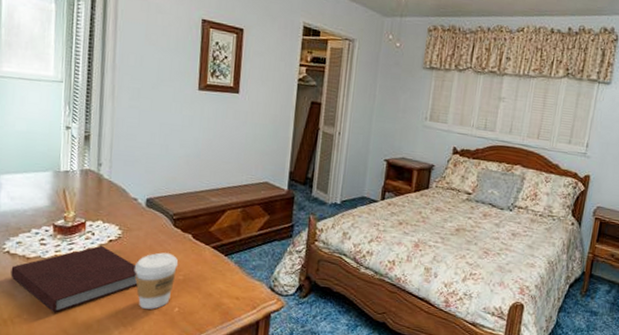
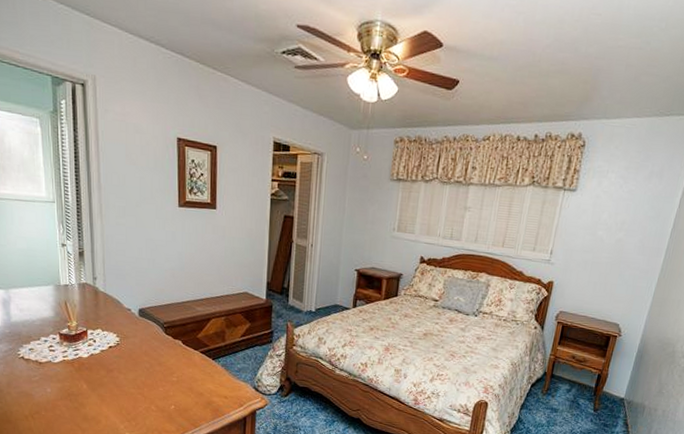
notebook: present [10,245,138,313] -> none [27,351,137,410]
coffee cup: present [134,252,179,309] -> none [133,357,172,407]

